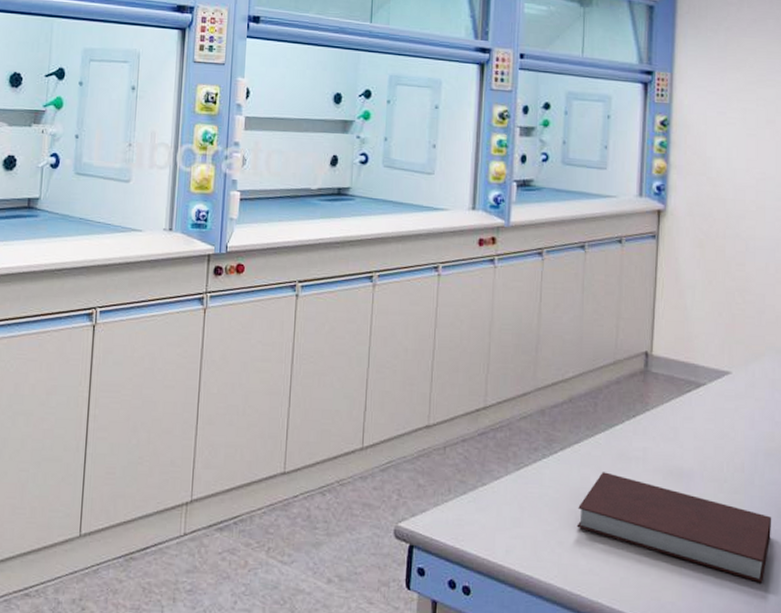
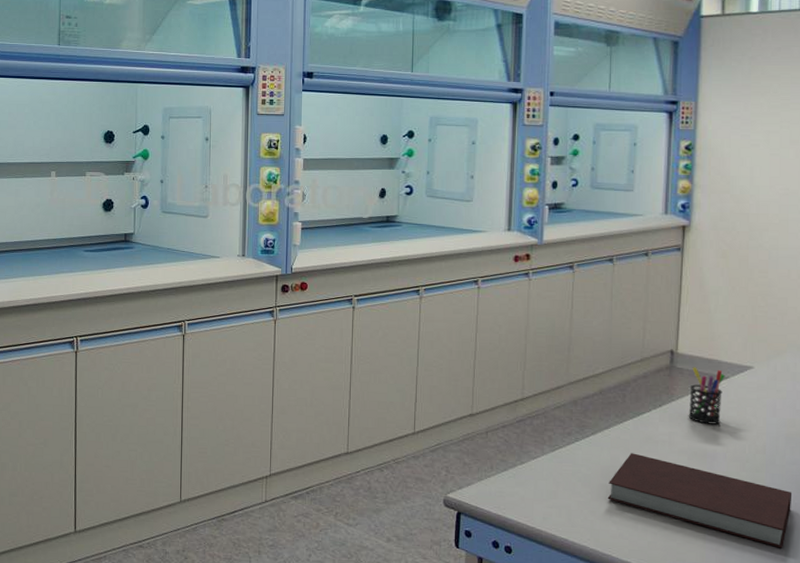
pen holder: none [663,371,702,438] -> present [688,367,725,424]

